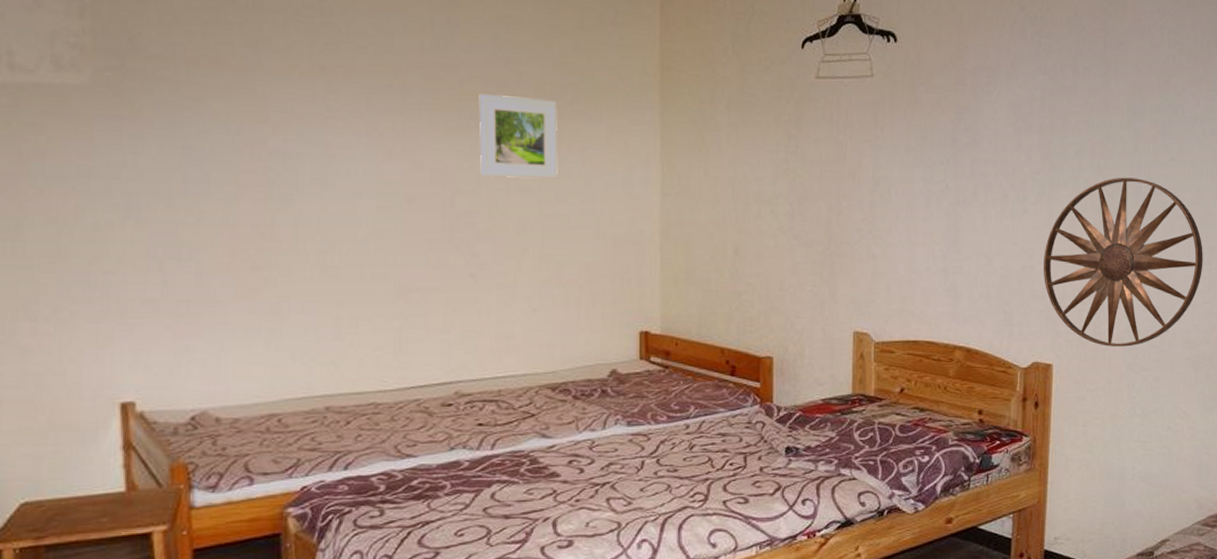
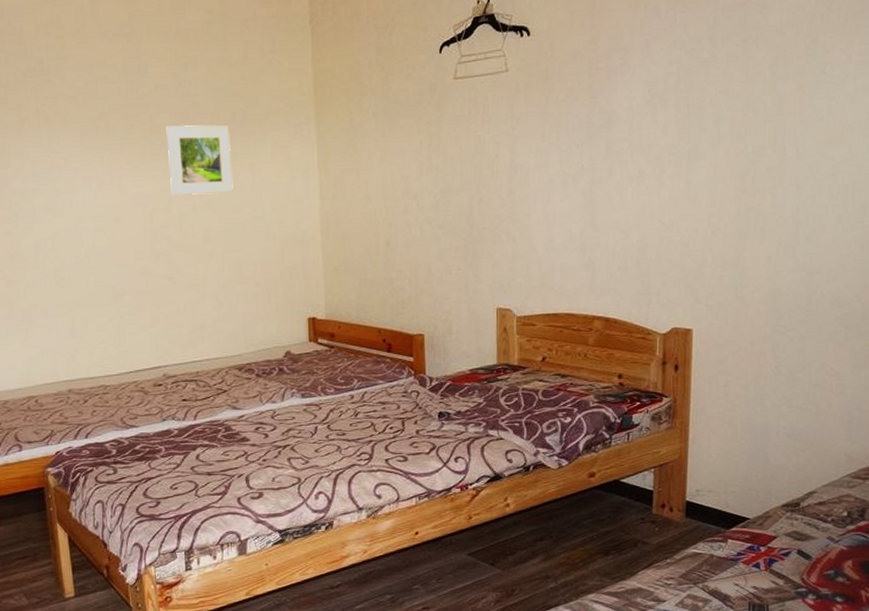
wall art: present [1044,177,1203,347] -> none [682,142,855,310]

